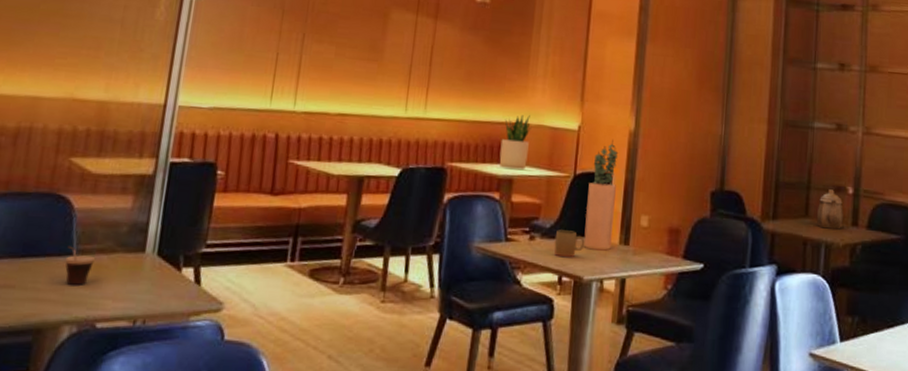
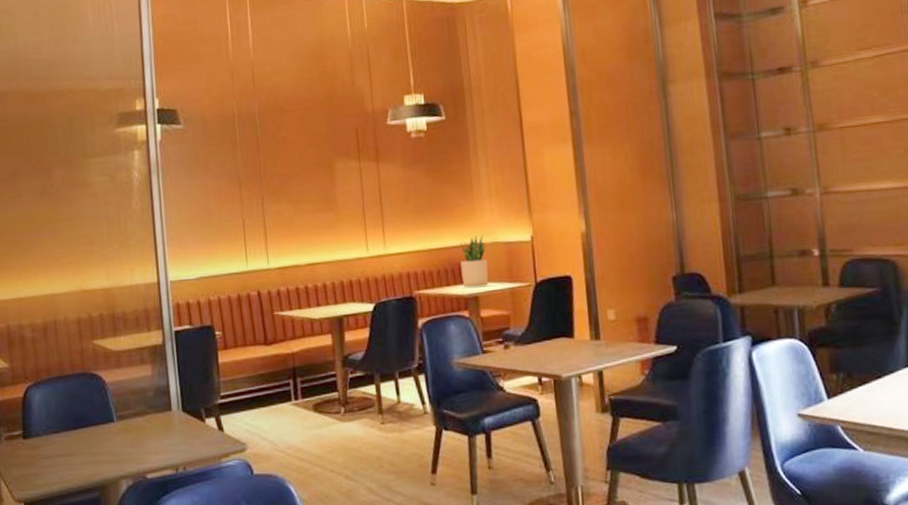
cup: present [65,245,95,285] -> none [108,414,133,446]
mug: present [554,230,585,257] -> none [528,334,558,360]
vase: present [583,139,619,251] -> none [551,243,583,350]
teapot: present [816,189,843,230] -> none [783,254,813,294]

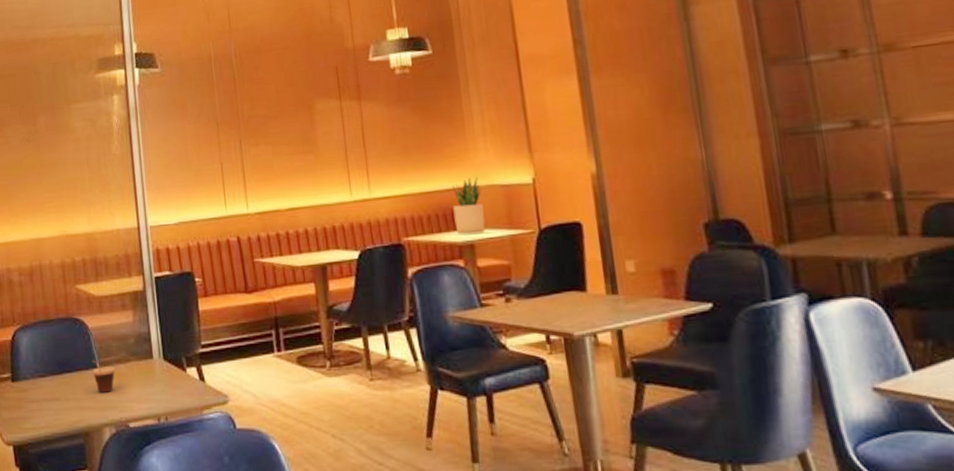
cup: none [108,414,133,446] -> present [91,360,115,393]

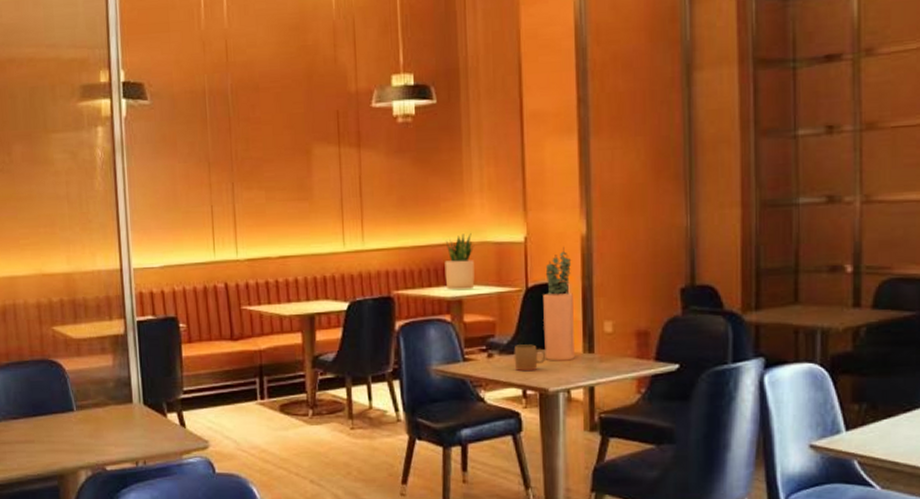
cup: present [91,360,115,393] -> none [68,403,93,436]
mug: none [532,287,568,315] -> present [514,344,546,371]
vase: none [557,185,598,304] -> present [543,246,575,361]

